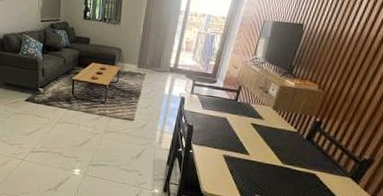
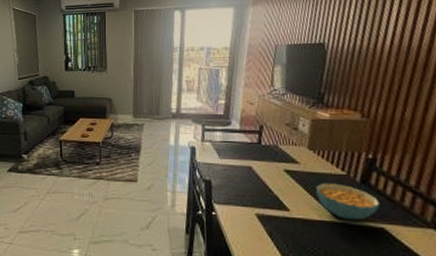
cereal bowl: none [272,136,317,167] -> present [316,183,380,220]

